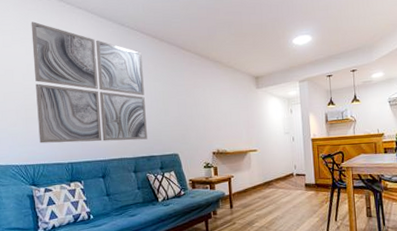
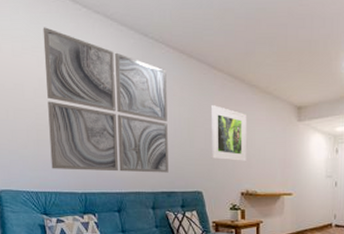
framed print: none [181,79,215,126] -> present [210,105,246,162]

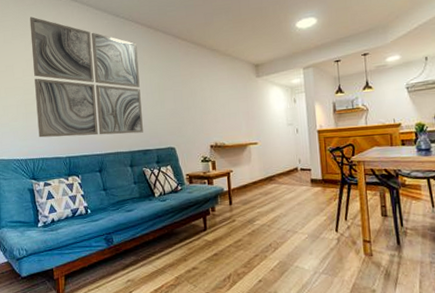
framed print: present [210,105,246,162] -> none [177,69,213,118]

